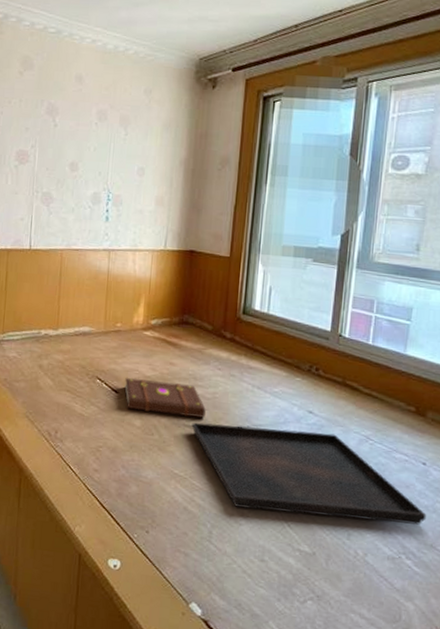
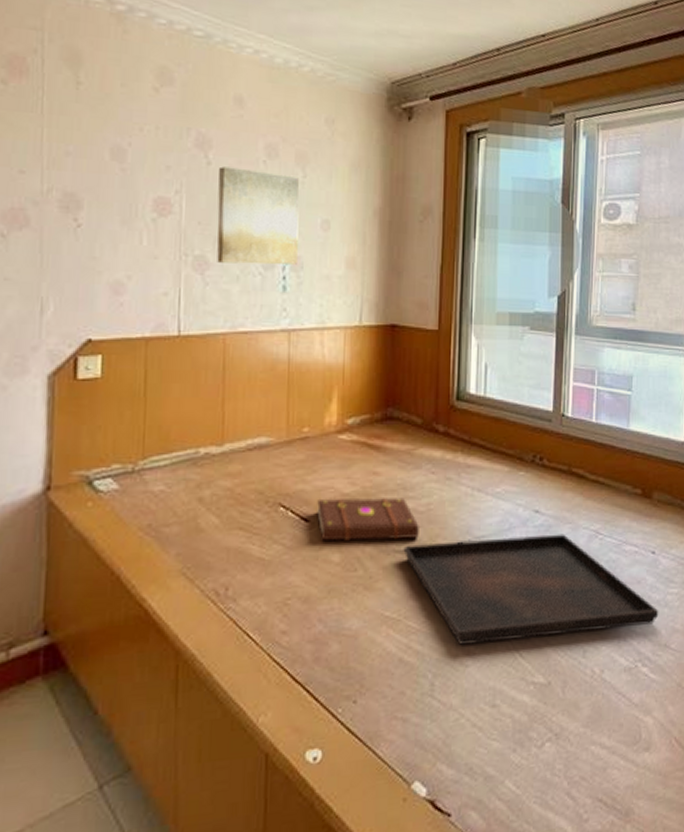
wall art: none [59,128,122,201] -> present [217,166,300,265]

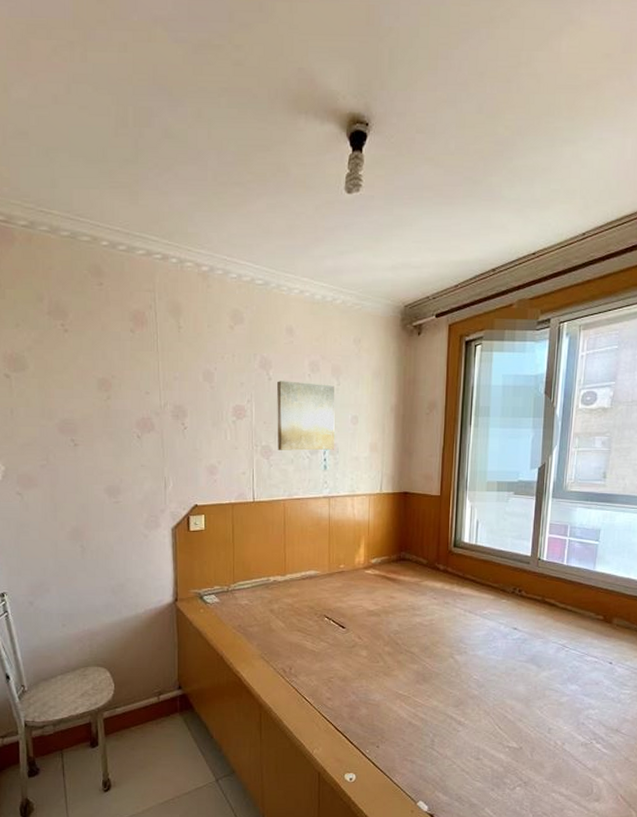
book: present [317,498,419,542] -> none [350,614,424,644]
serving tray: present [403,534,659,645] -> none [412,645,613,717]

